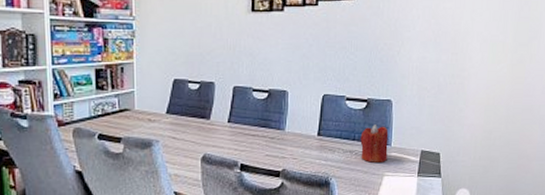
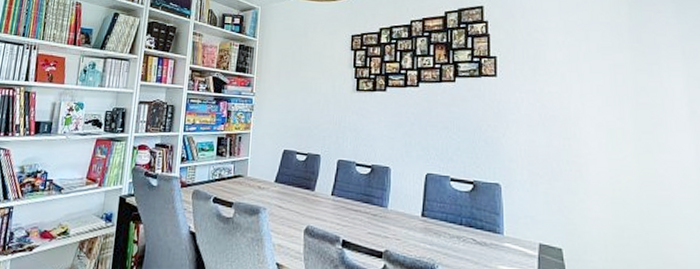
candle: present [360,125,389,163] -> none [468,209,500,253]

